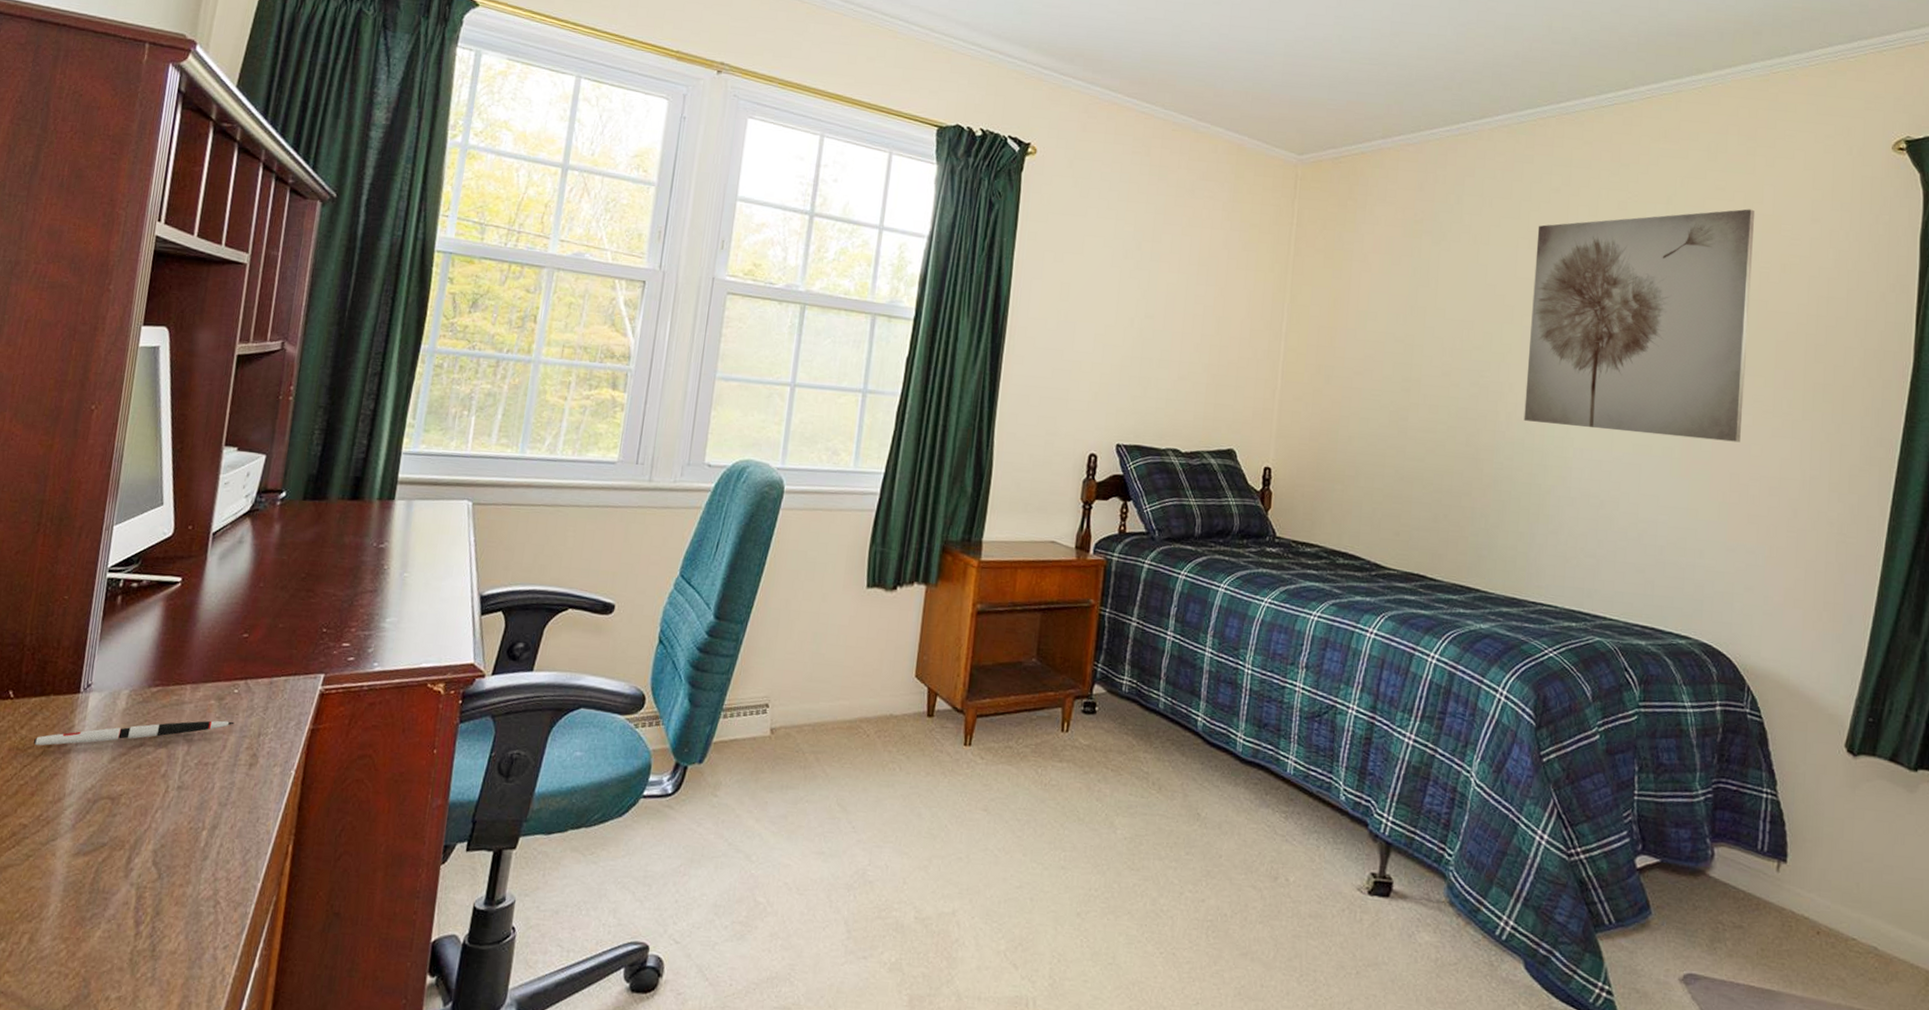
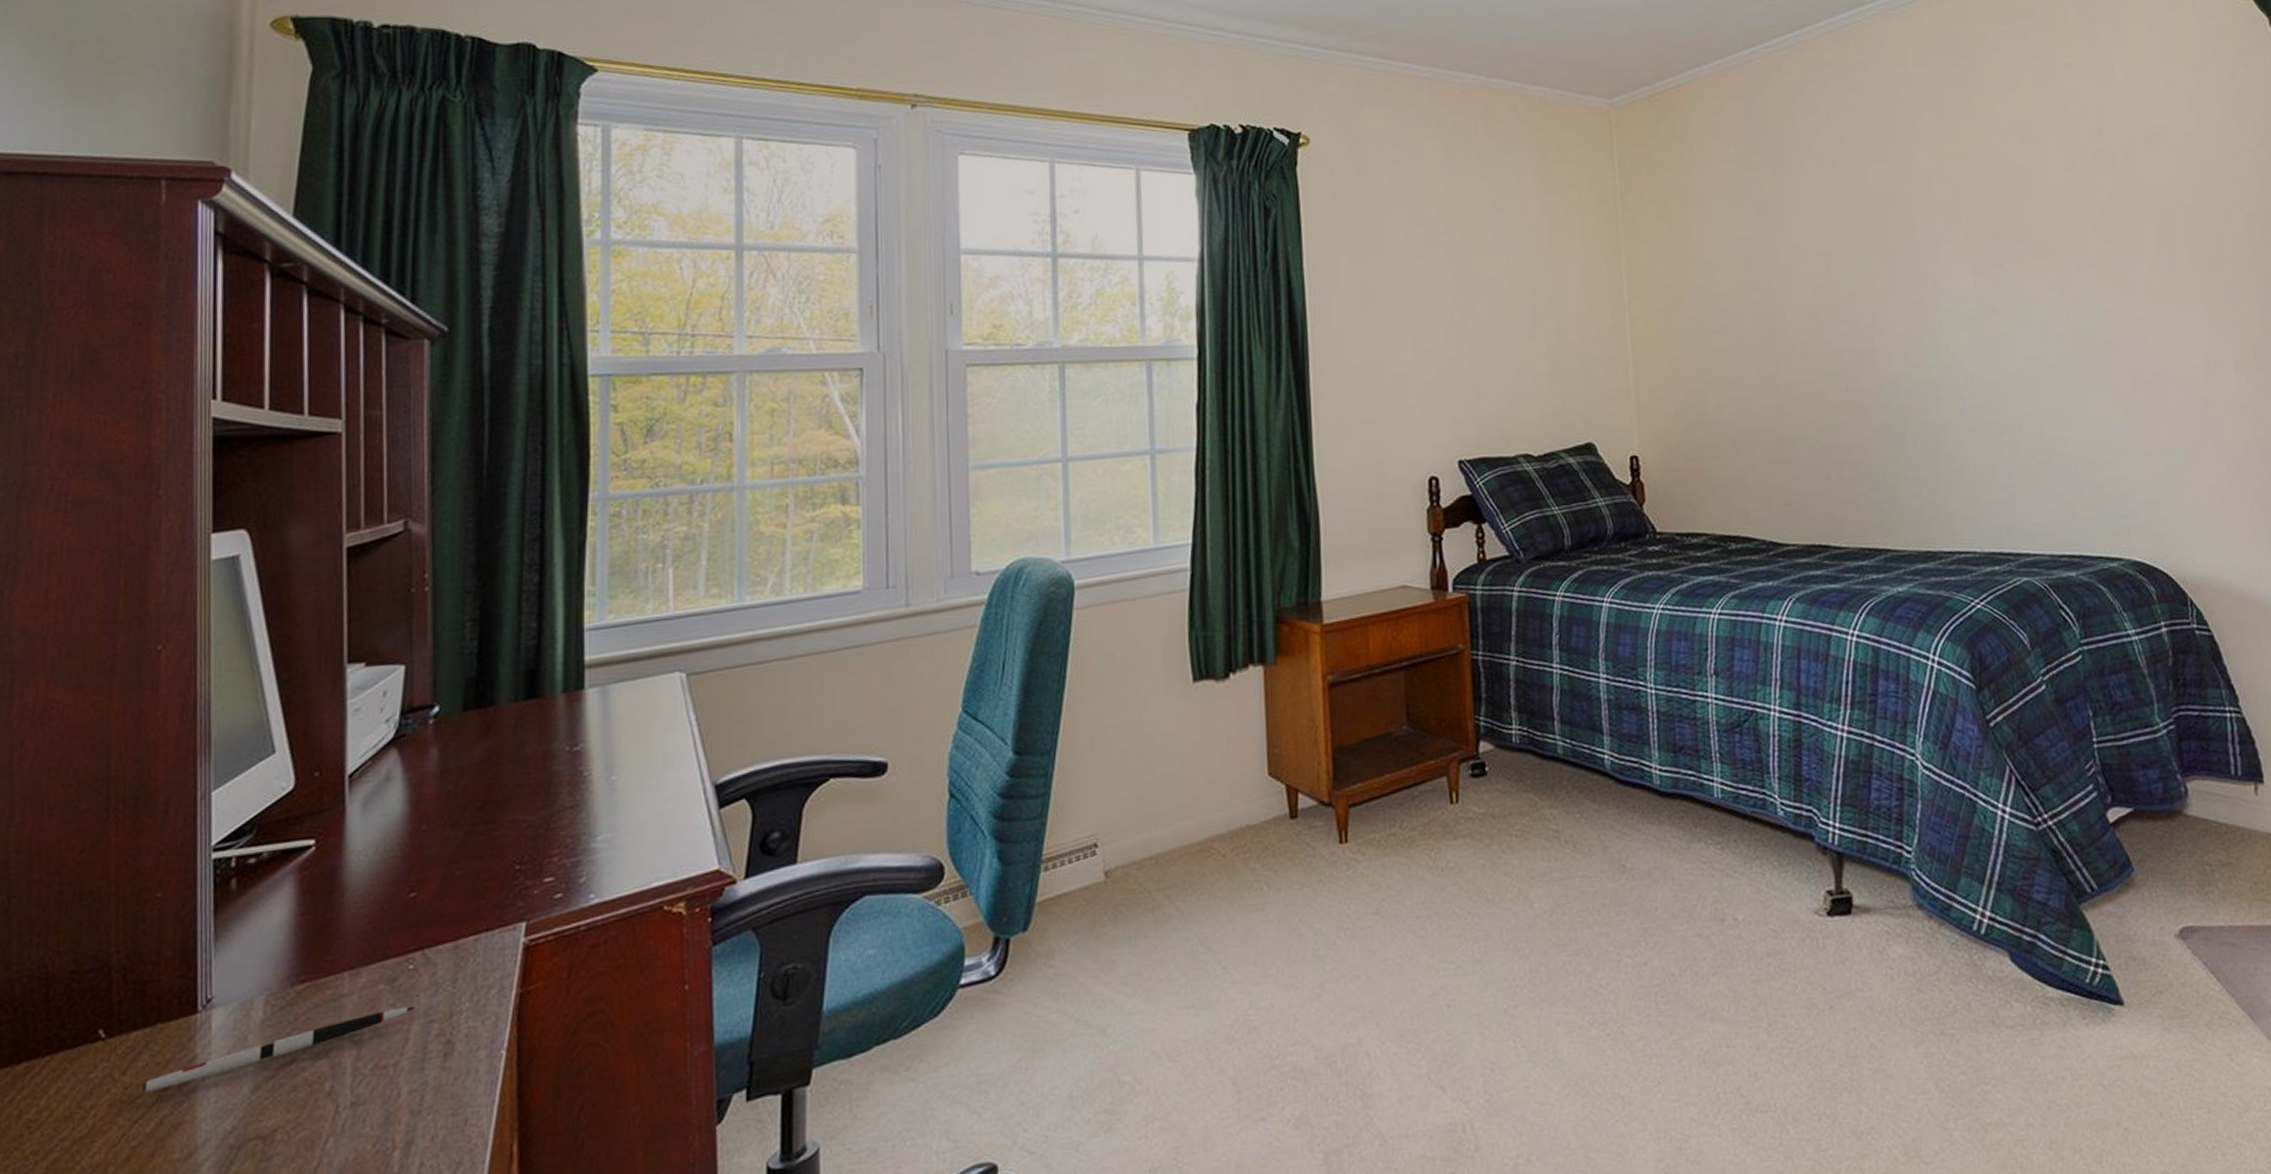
wall art: present [1524,209,1754,443] -> none [1883,82,2136,353]

